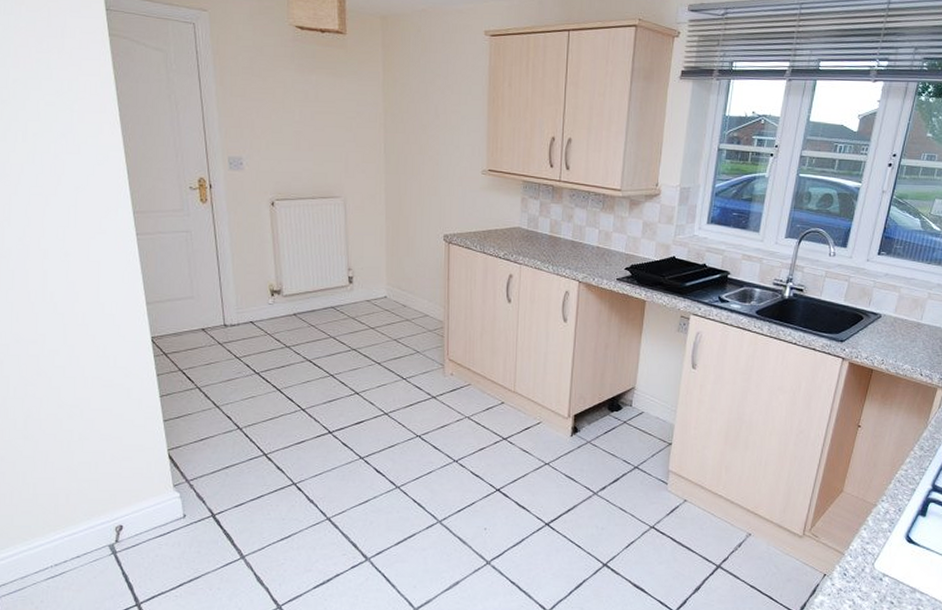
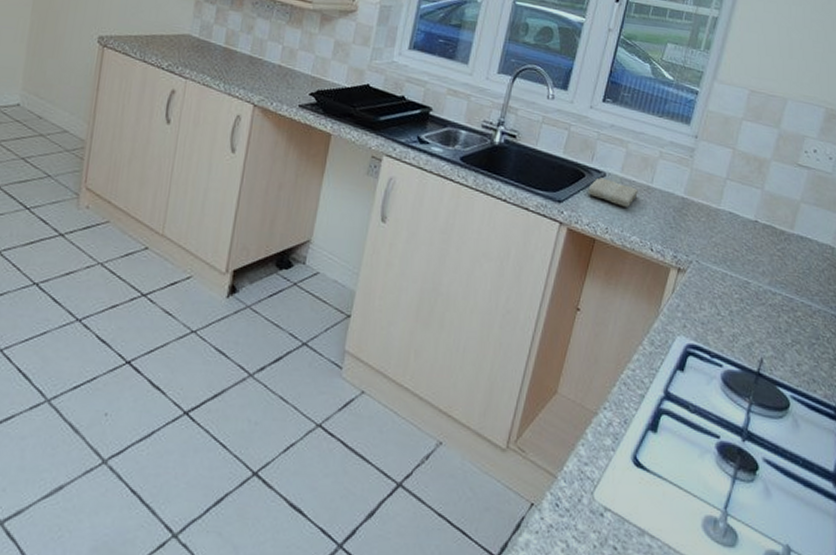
washcloth: none [866,319,909,341] -> present [588,177,638,207]

